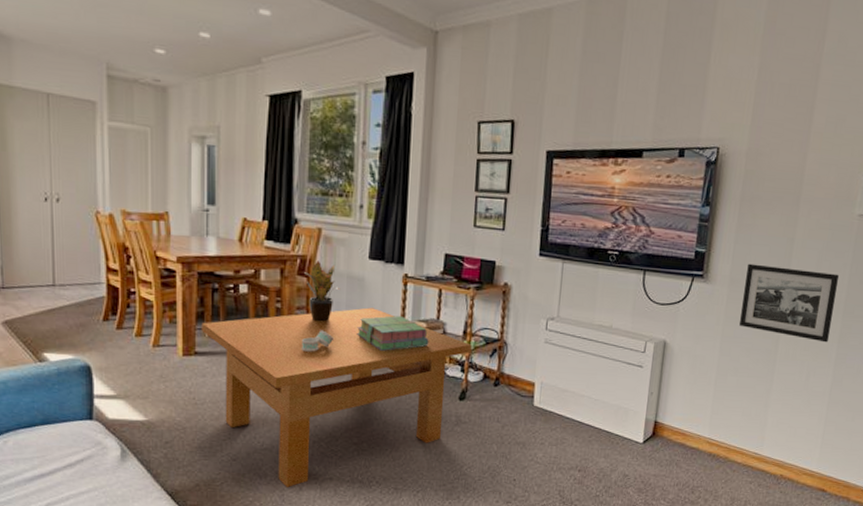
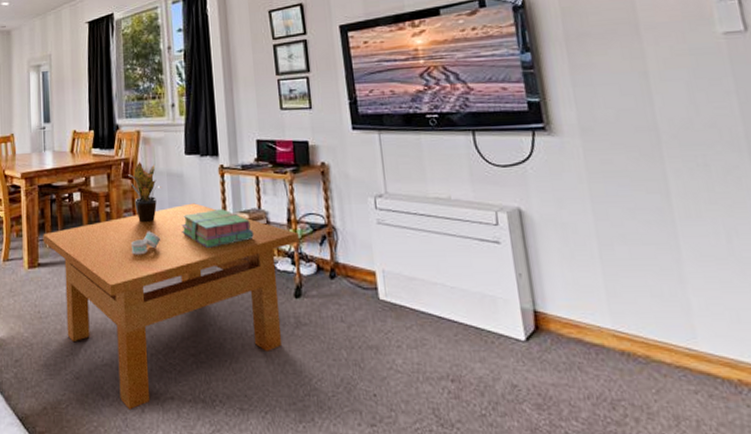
picture frame: present [739,263,839,343] -> none [597,104,741,191]

